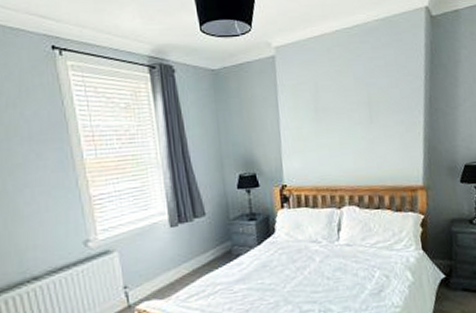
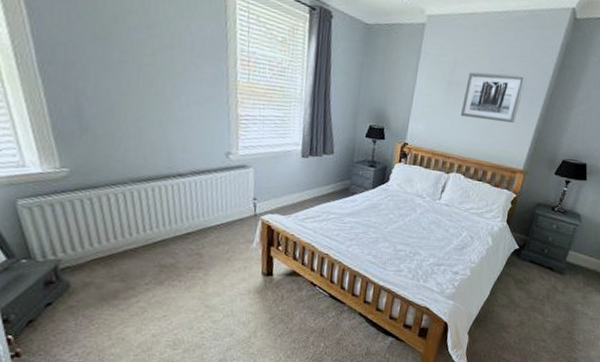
wall art: none [334,84,399,143] -> present [461,72,526,123]

